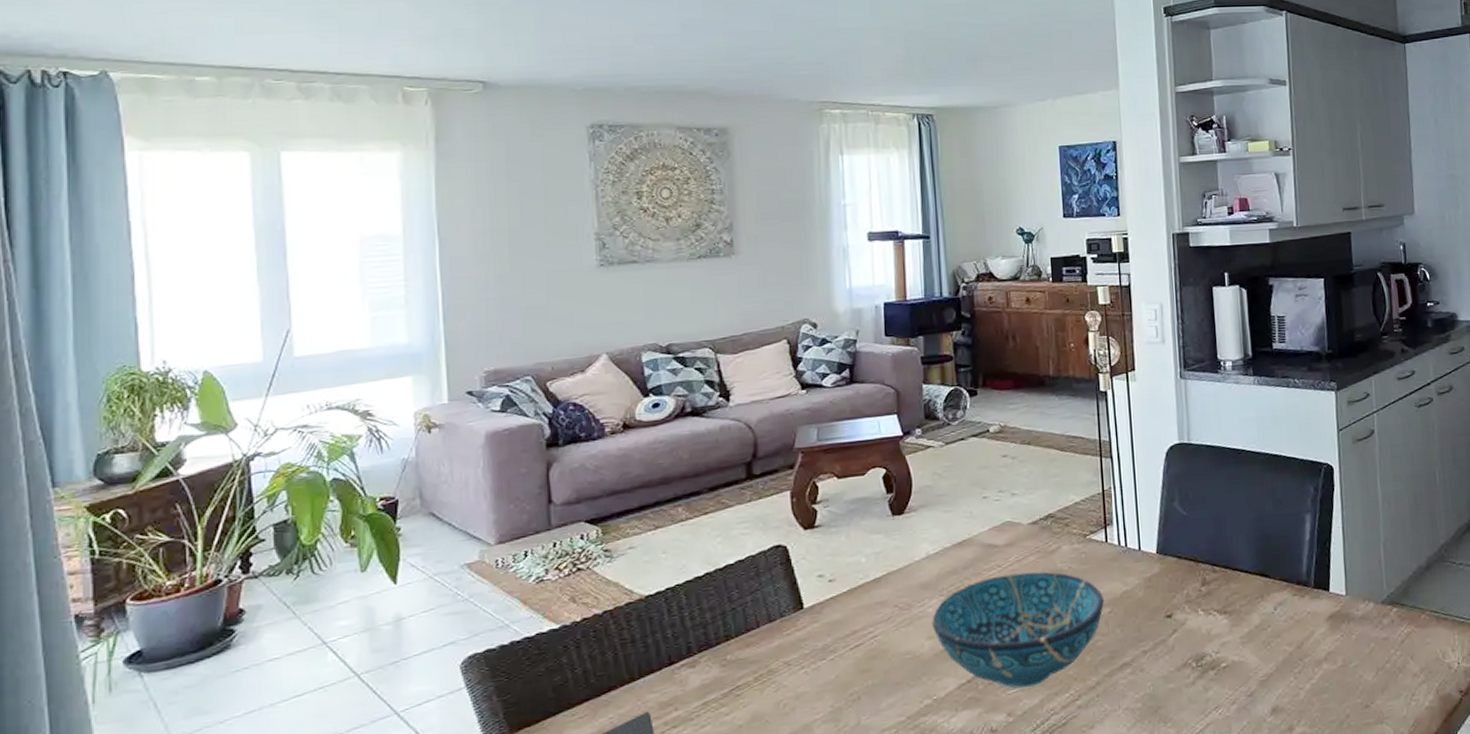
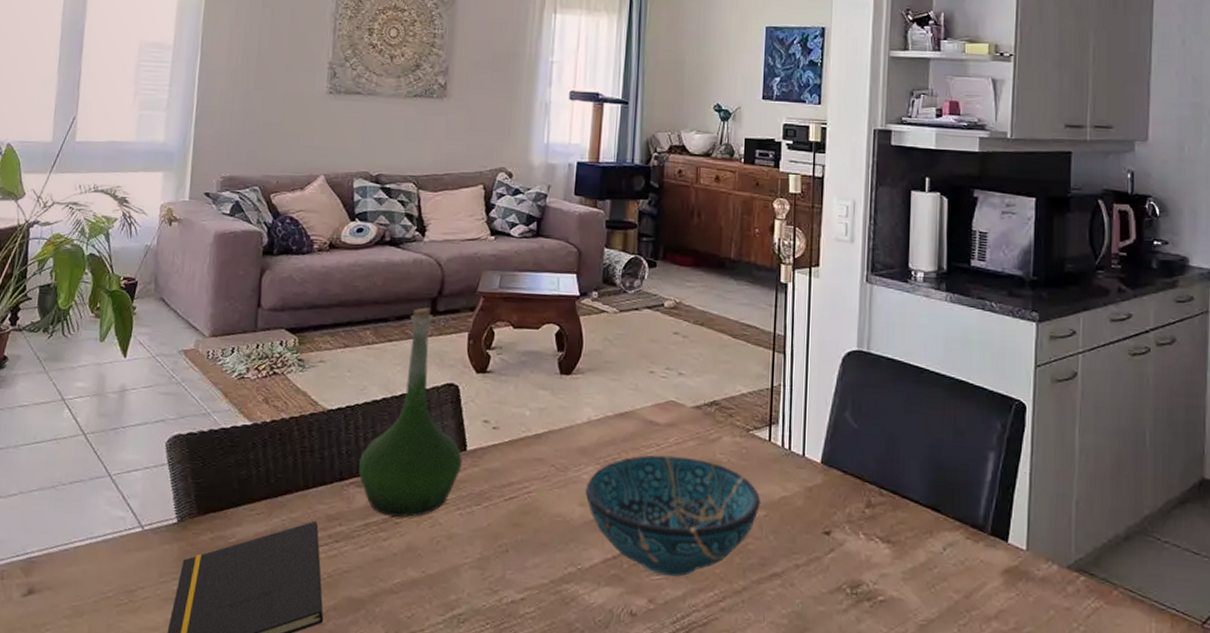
vase: none [688,473,801,691] -> present [358,307,462,517]

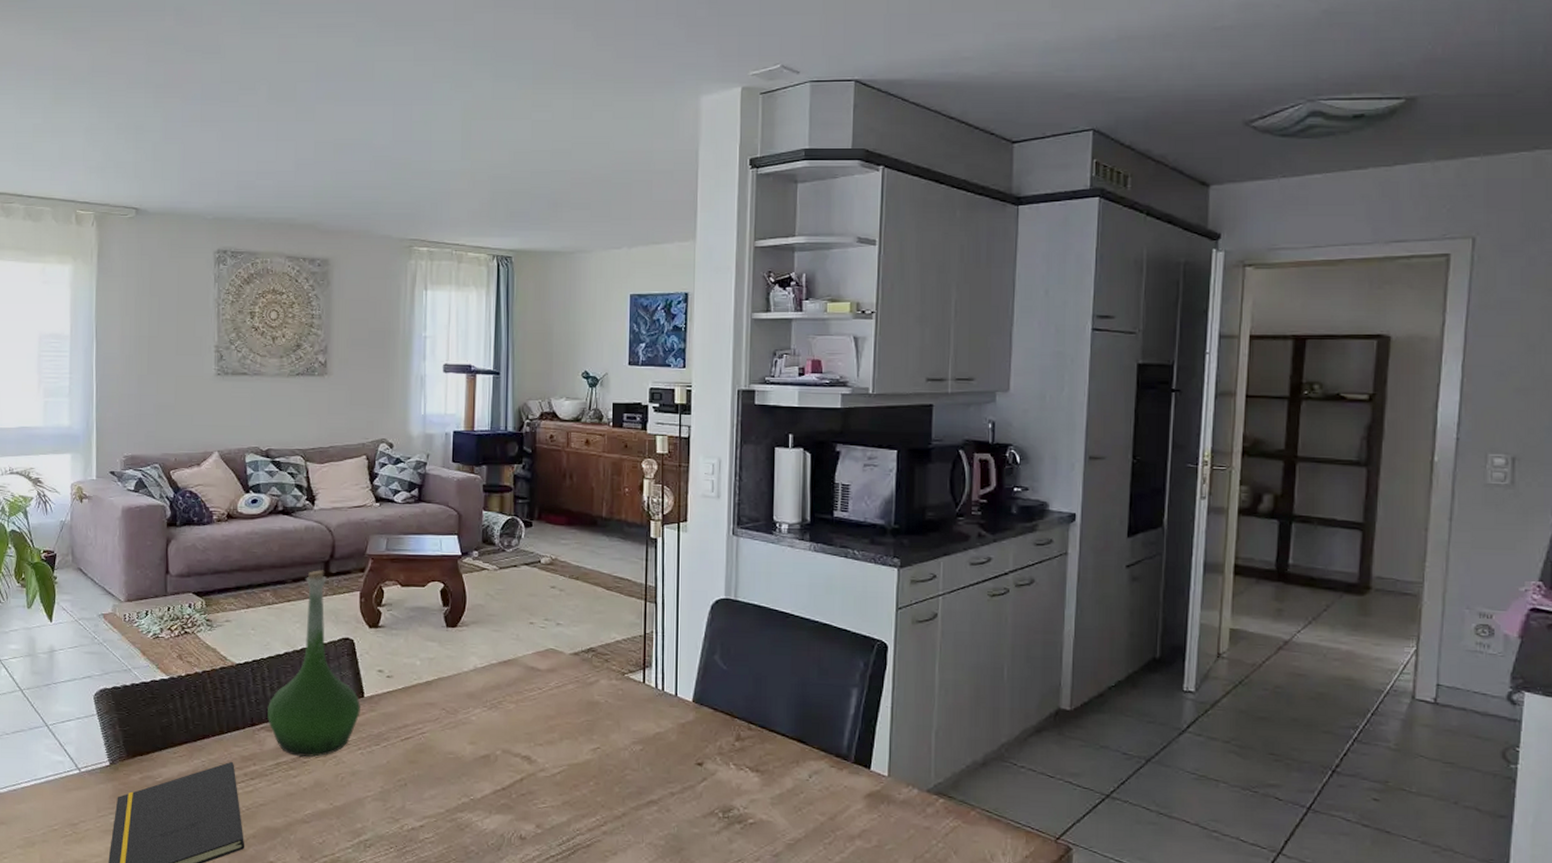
decorative bowl: present [585,455,761,578] -> none [474,697,638,806]

